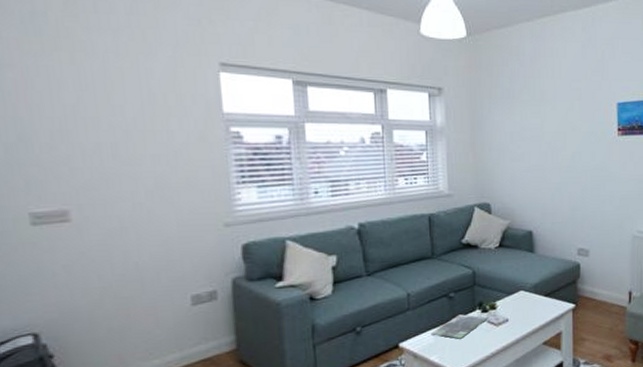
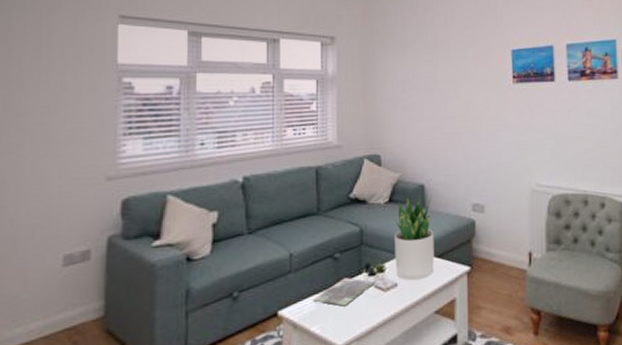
planter: none [502,239,542,317] -> present [392,193,434,281]

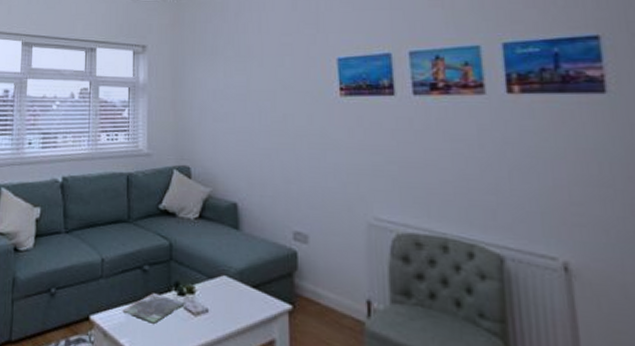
planter: present [392,193,434,281] -> none [203,212,249,311]

